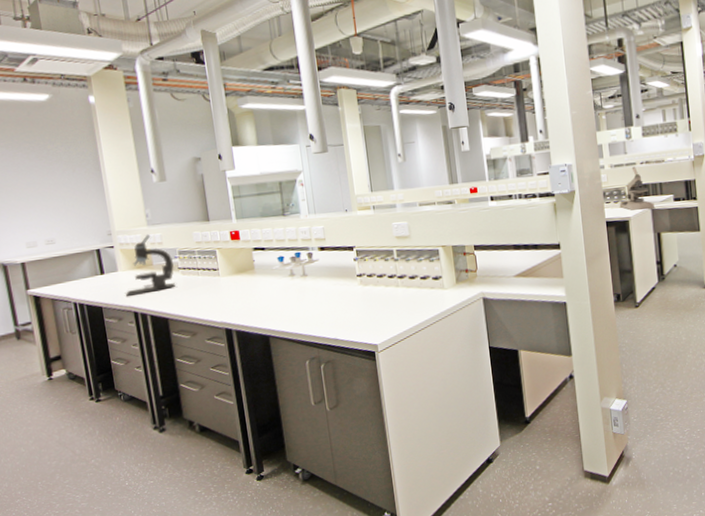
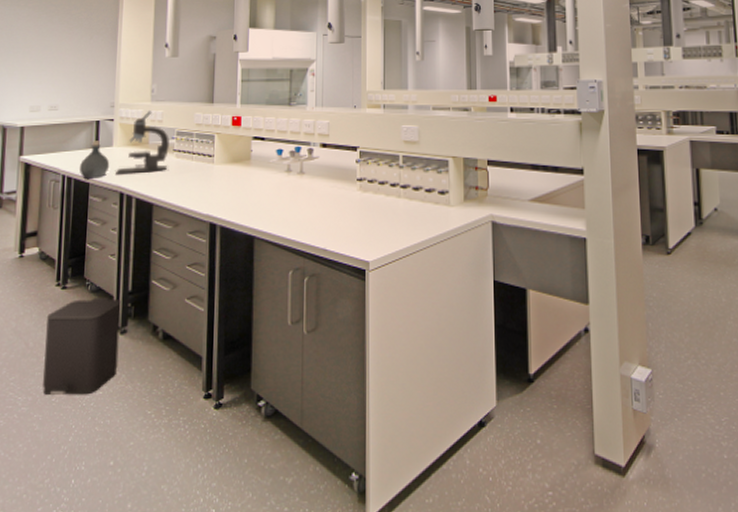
pedal bin: none [86,403,163,490] -> present [43,297,121,395]
flask: none [88,267,119,305] -> present [79,141,110,180]
microscope: present [619,166,655,211] -> none [653,90,694,141]

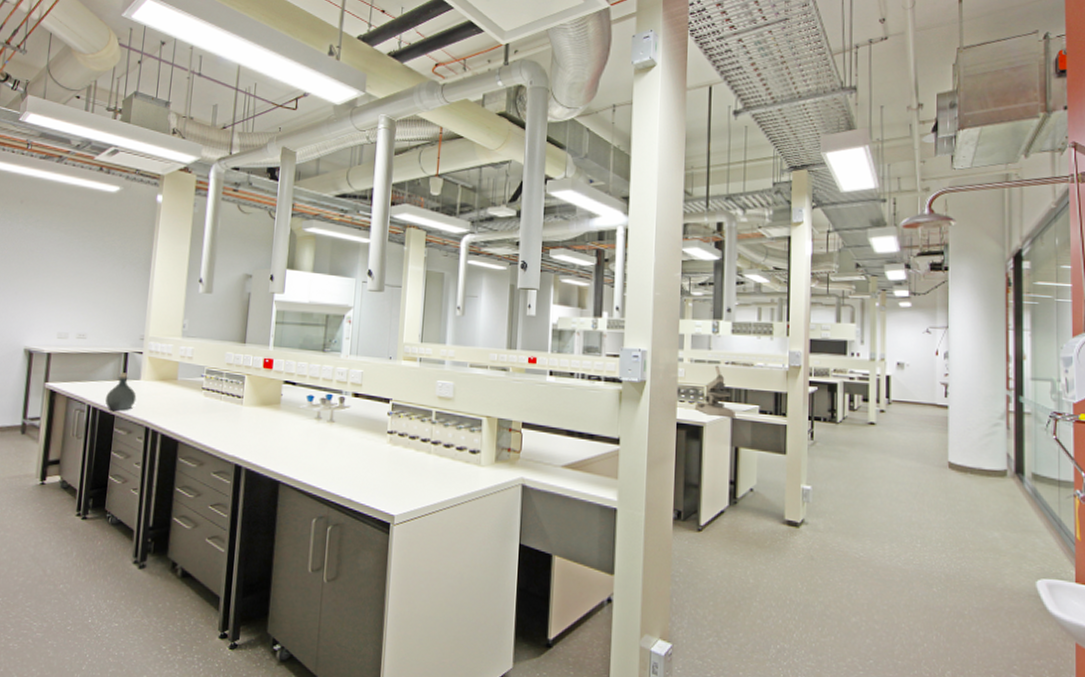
pedal bin: present [43,297,121,395] -> none [58,529,141,626]
microscope: present [116,111,169,176] -> none [142,346,199,410]
microscope: none [653,90,694,141] -> present [694,365,735,418]

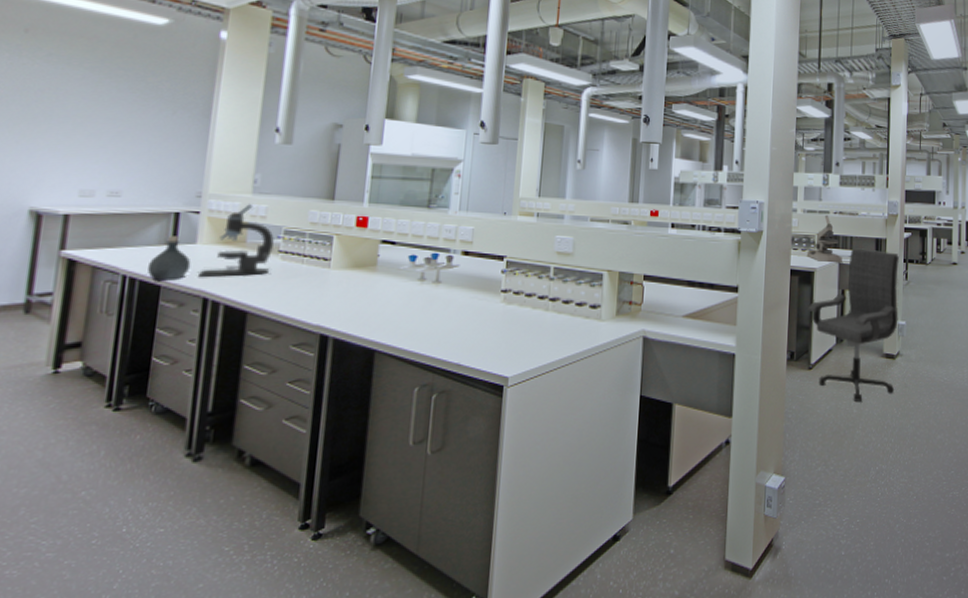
microscope: none [142,346,199,410] -> present [198,204,274,278]
office chair: none [696,402,803,571] -> present [808,248,899,401]

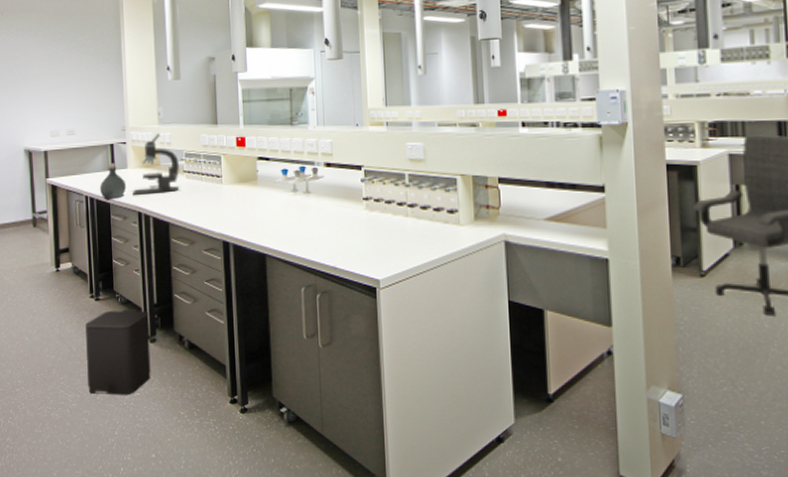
pedal bin: none [78,419,197,537] -> present [84,308,151,395]
microscope: present [806,215,842,263] -> none [685,98,733,154]

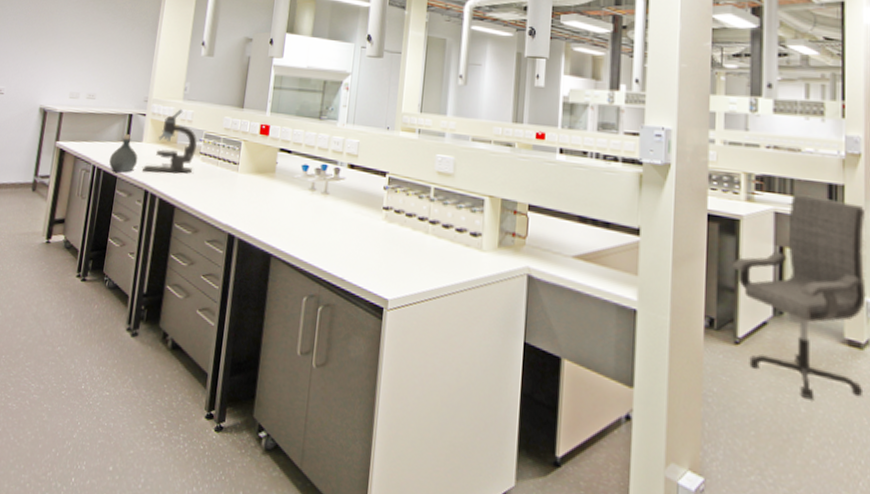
pedal bin: present [84,308,151,395] -> none [54,293,135,393]

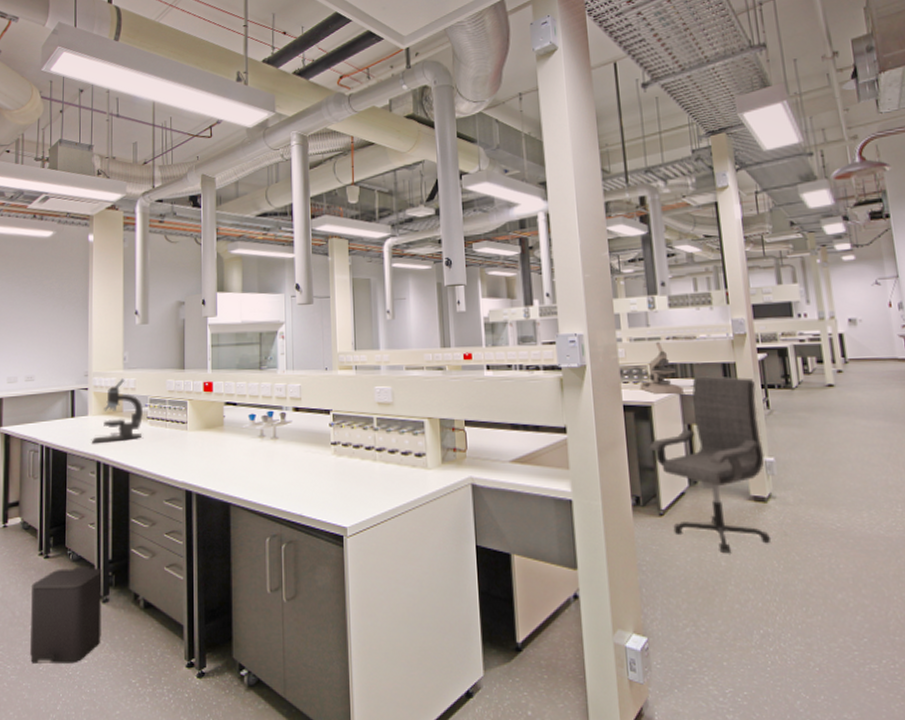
pedal bin: none [54,293,135,393] -> present [30,565,102,664]
flask: present [108,134,138,174] -> none [56,410,86,449]
microscope: none [729,149,779,212] -> present [639,341,684,395]

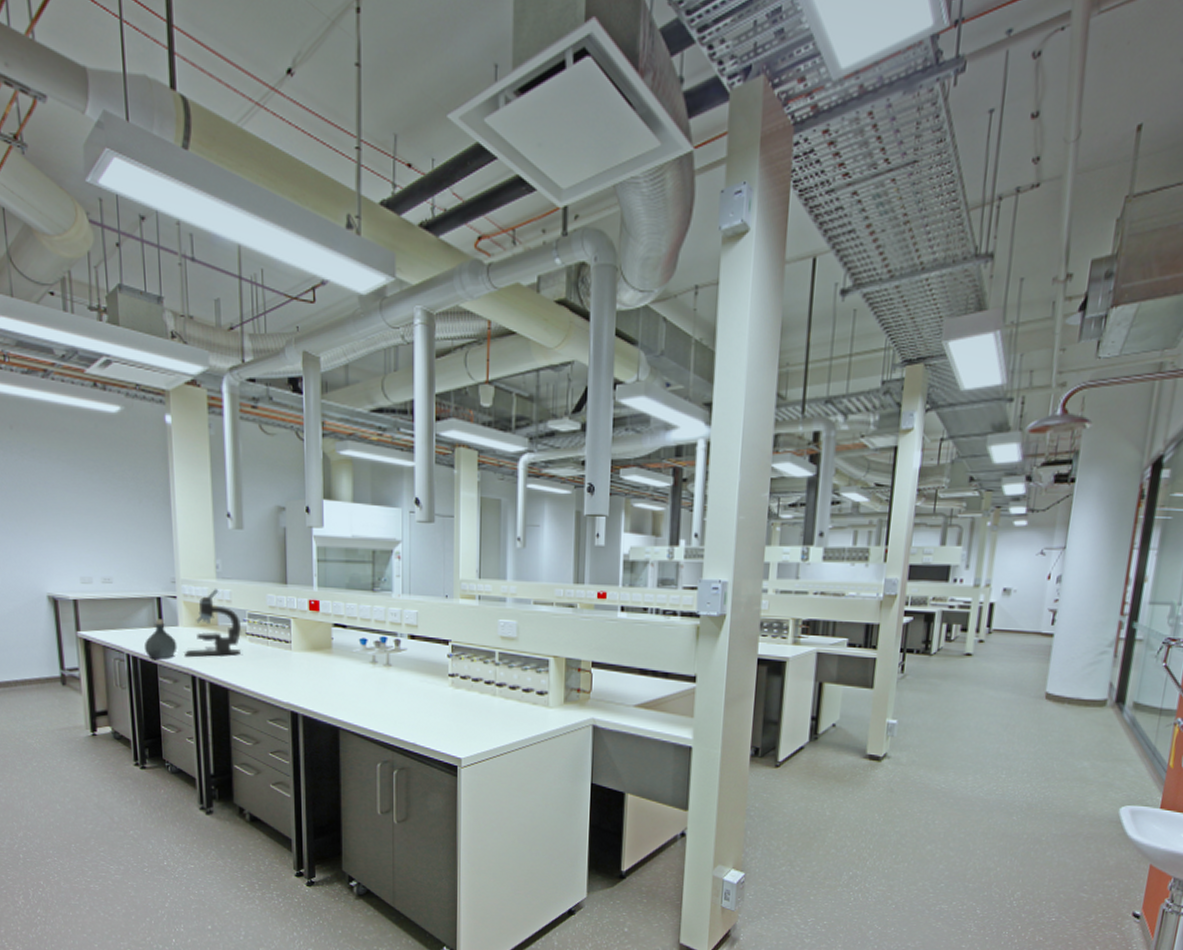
pedal bin: present [30,565,102,664] -> none [128,778,207,867]
flask: none [56,410,86,449] -> present [143,619,178,661]
microscope: present [639,341,684,395] -> none [777,595,822,652]
office chair: present [649,376,772,552] -> none [777,635,895,804]

